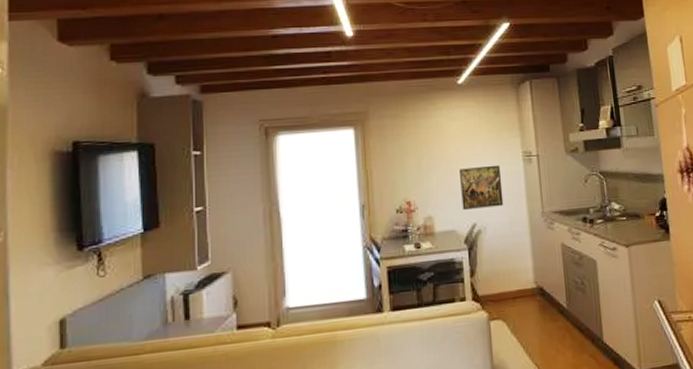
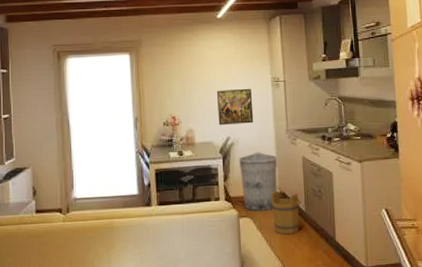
trash can: none [488,240,534,312] -> present [239,152,277,211]
bucket: none [527,285,562,338] -> present [271,190,301,235]

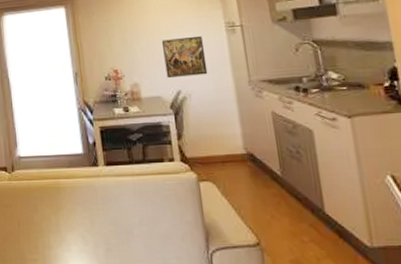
trash can: present [239,152,277,211] -> none [193,106,243,174]
bucket: present [271,190,301,235] -> none [236,151,275,203]

